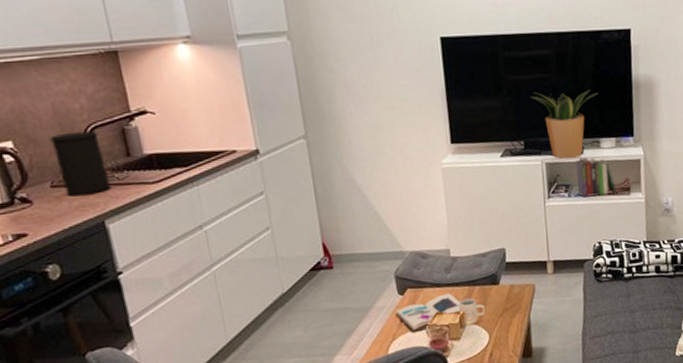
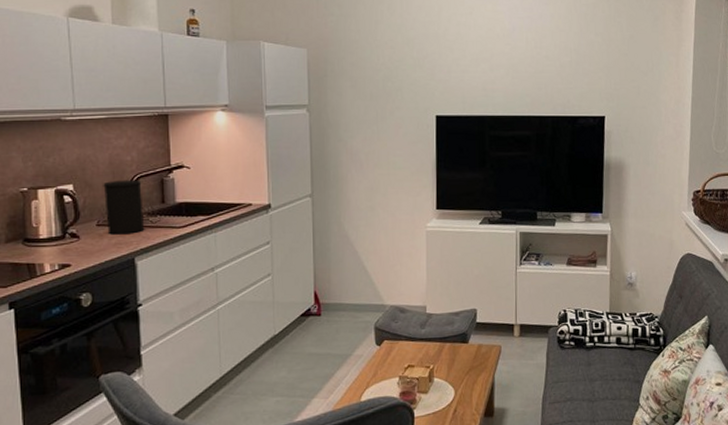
book: present [394,293,461,332] -> none [370,347,431,382]
mug: present [458,298,485,326] -> none [429,354,453,380]
potted plant: present [530,90,598,159] -> none [511,168,572,229]
books: present [576,157,617,197] -> none [547,229,584,267]

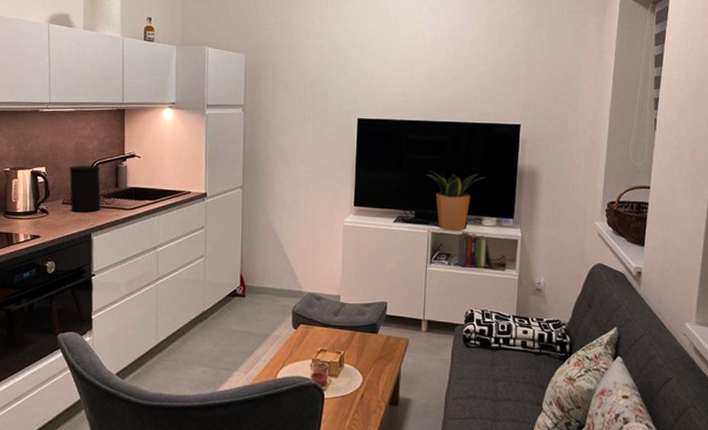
potted plant: none [511,168,572,229] -> present [425,171,485,230]
books: none [547,229,584,267] -> present [457,232,493,268]

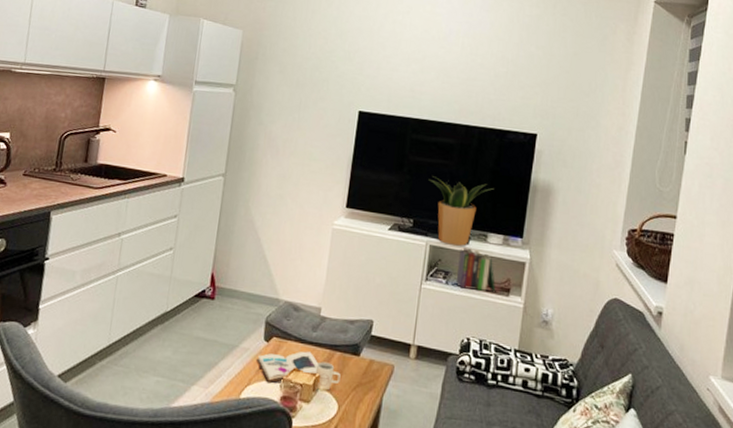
canister: present [69,165,101,213] -> none [31,134,71,188]
book: none [287,334,343,363] -> present [255,351,319,383]
mug: none [340,341,362,366] -> present [315,361,341,391]

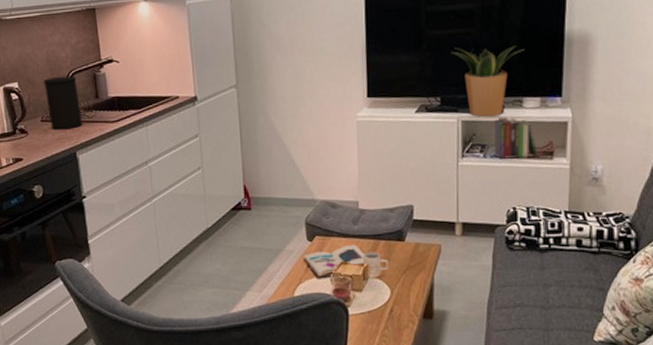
canister: none [31,134,71,188] -> present [43,75,83,130]

